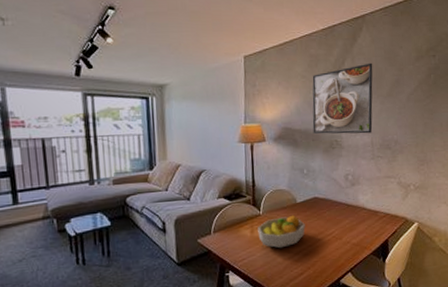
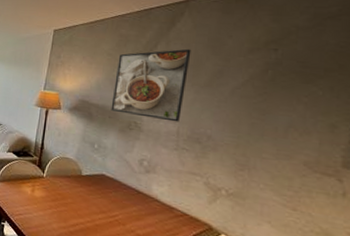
fruit bowl: present [258,215,305,249] -> none [38,183,87,216]

